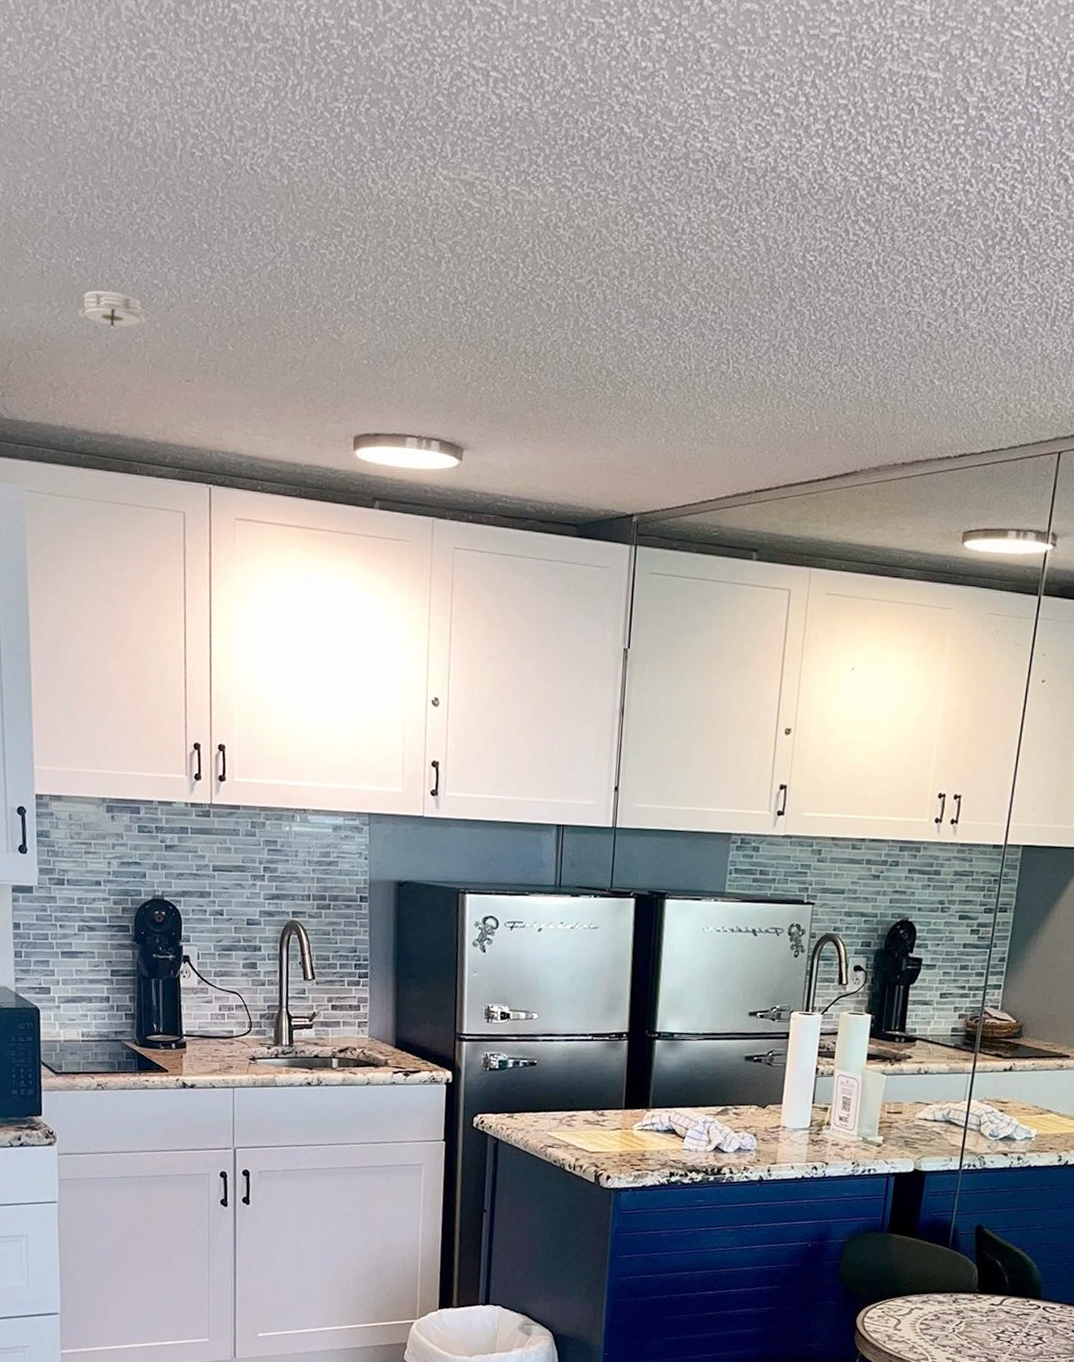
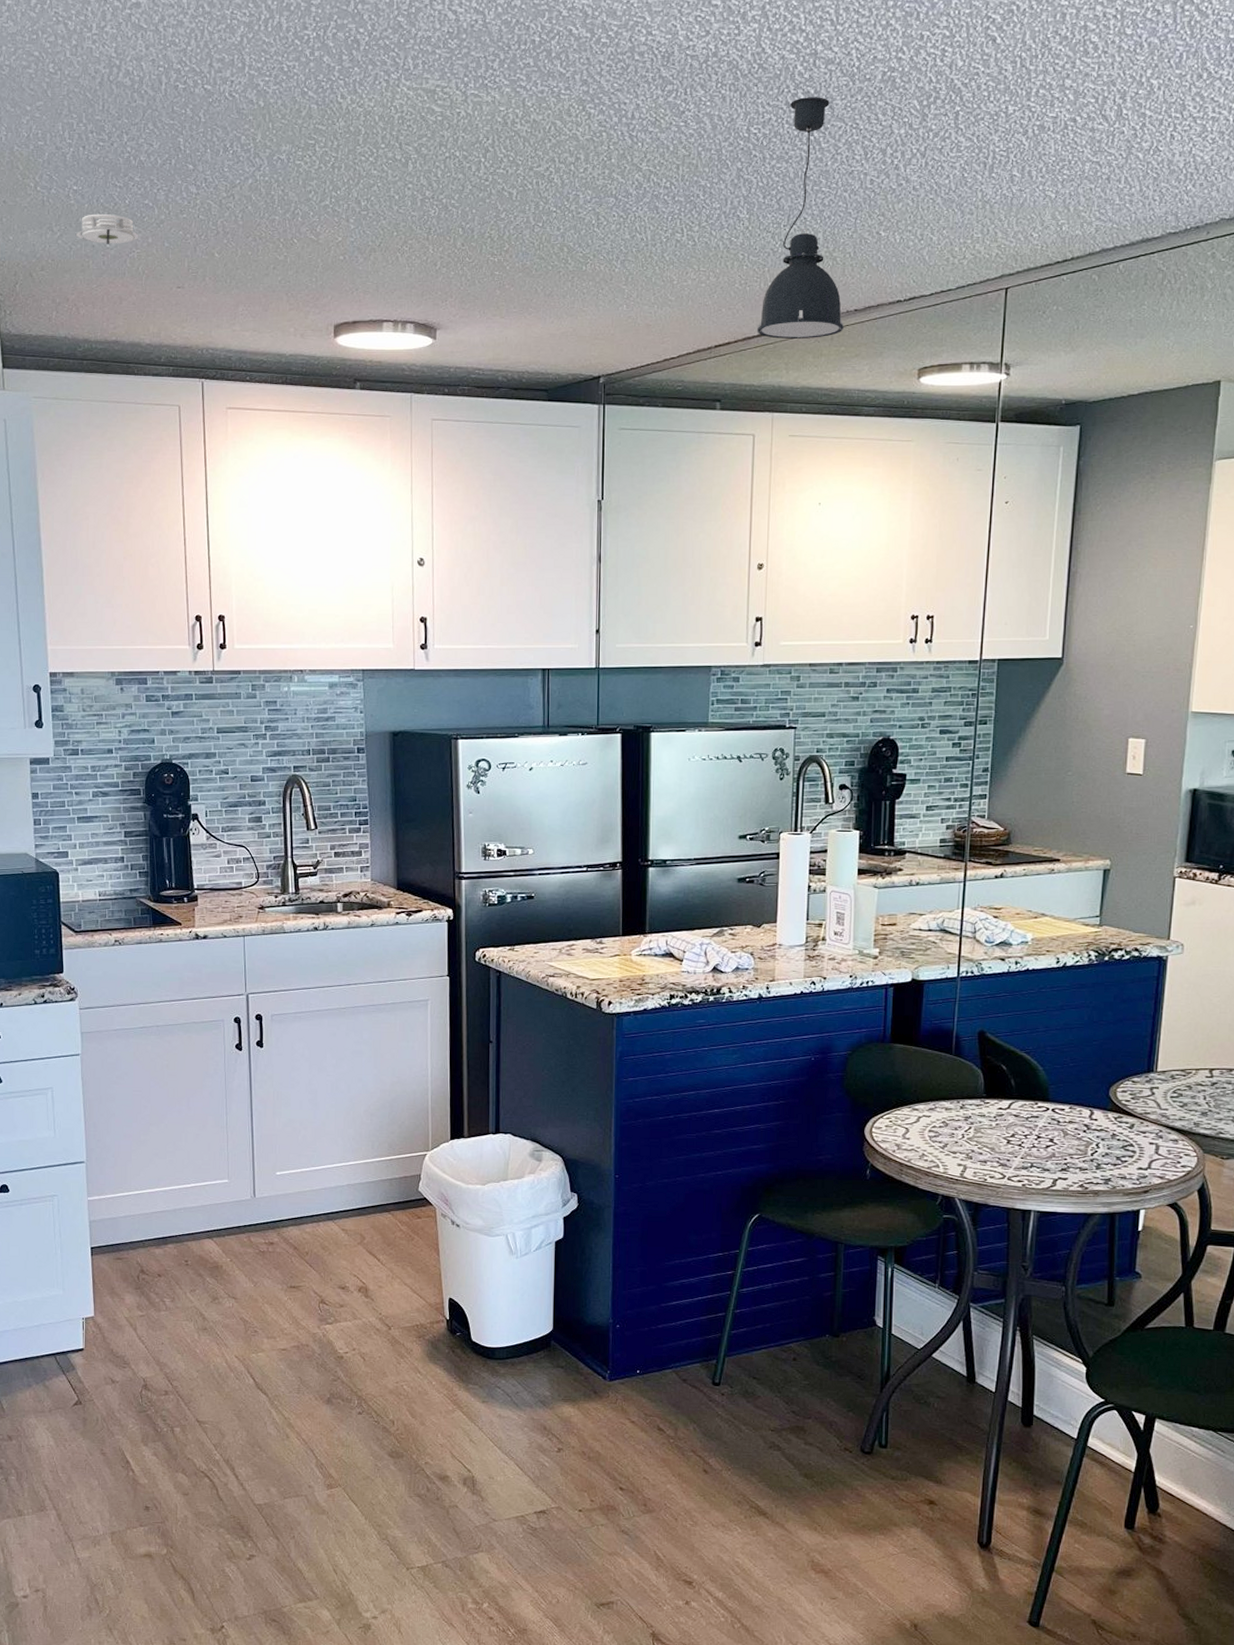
pendant light: none [799,225,891,491] -> present [756,97,845,340]

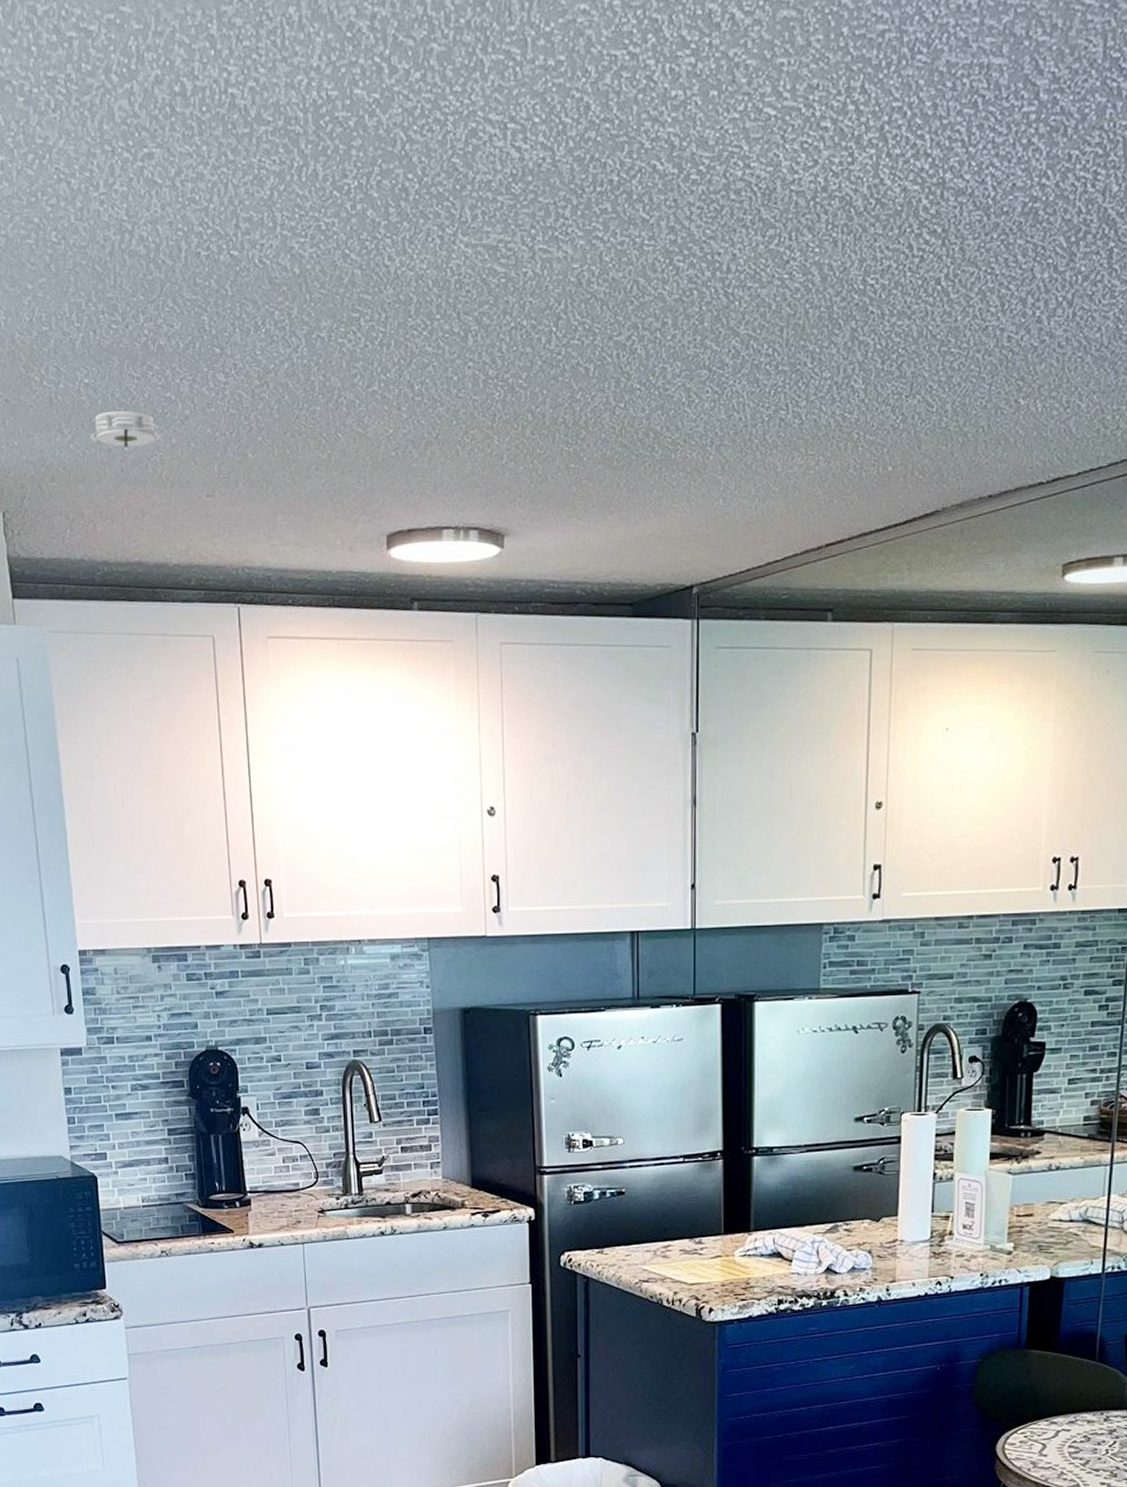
pendant light: present [756,97,845,340] -> none [874,236,977,534]

